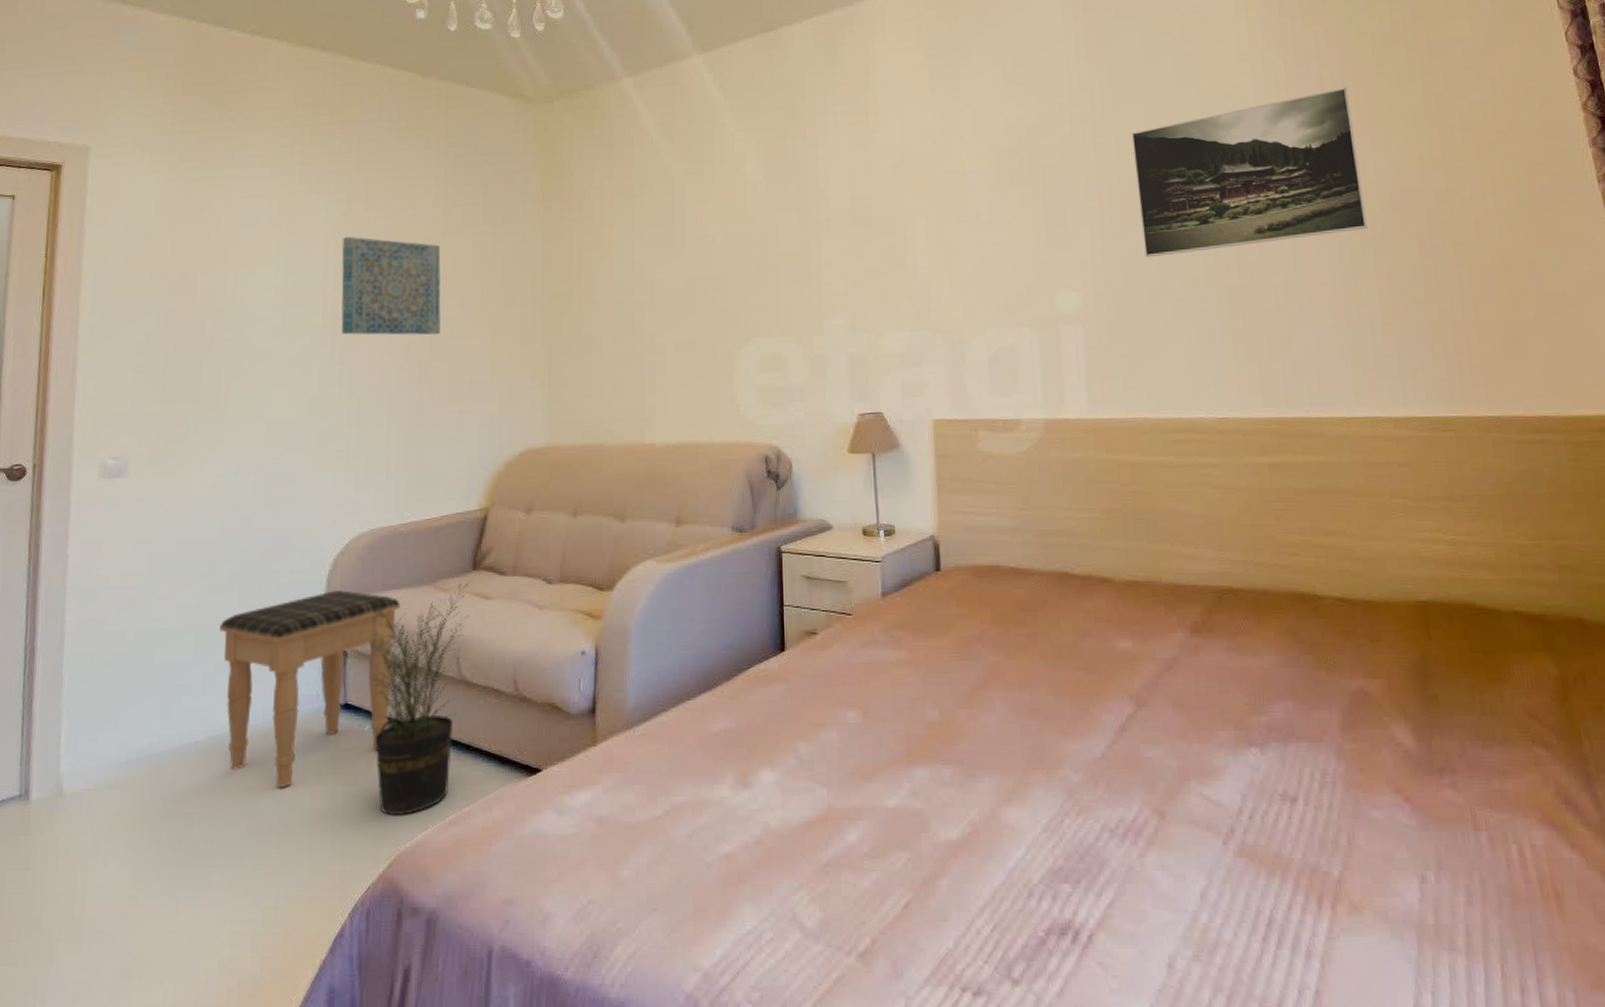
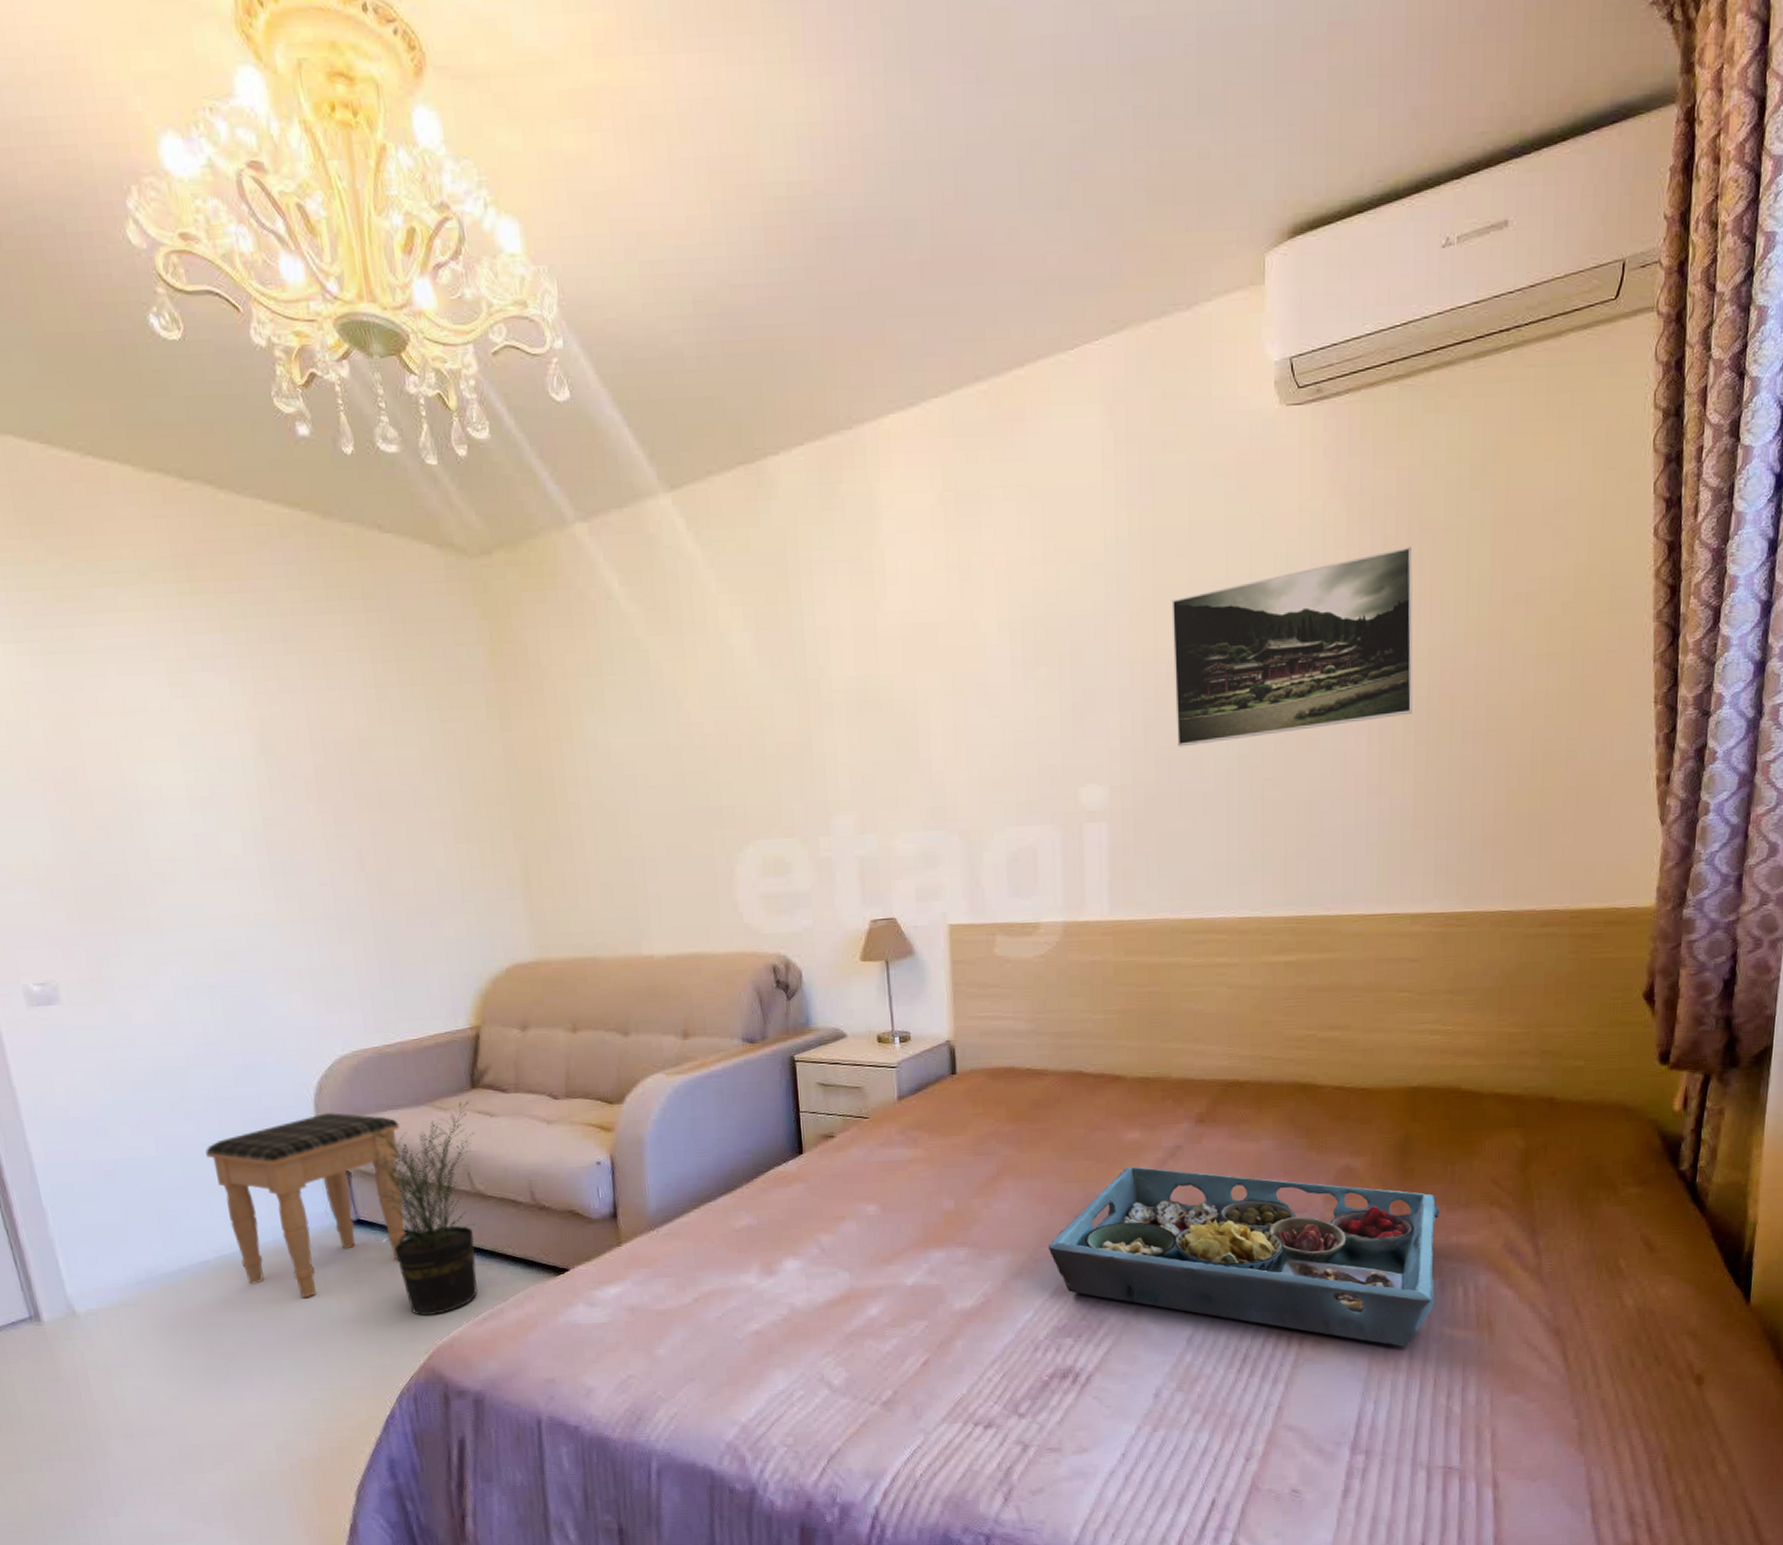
wall art: present [341,236,441,335] -> none [257,724,395,842]
serving tray: none [1039,680,1487,921] -> present [1048,1166,1440,1348]

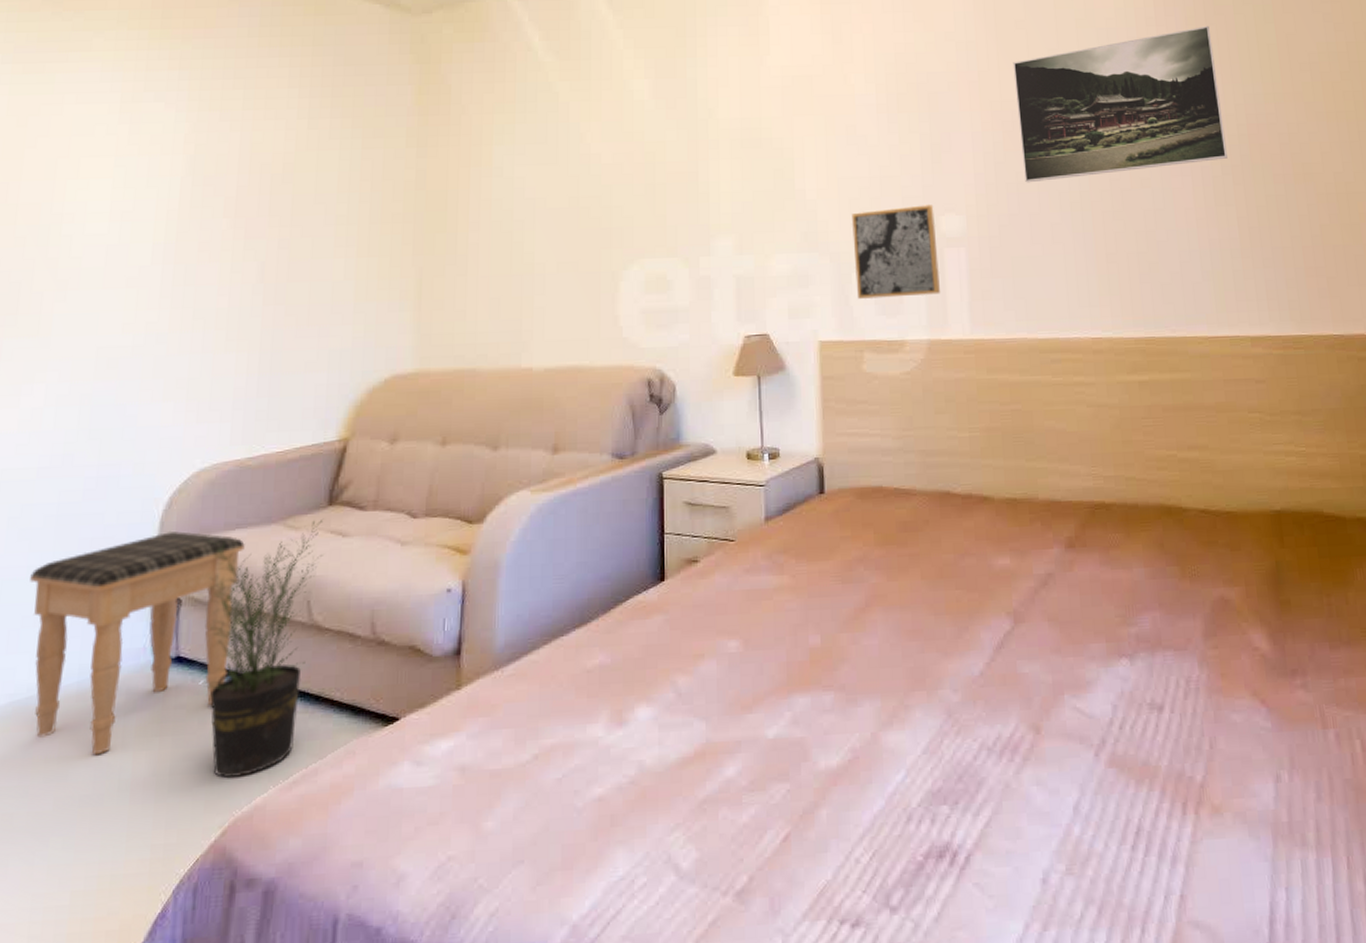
wall art: none [983,774,1078,880] -> present [852,205,940,299]
serving tray: present [1048,1166,1440,1348] -> none [919,596,1334,817]

